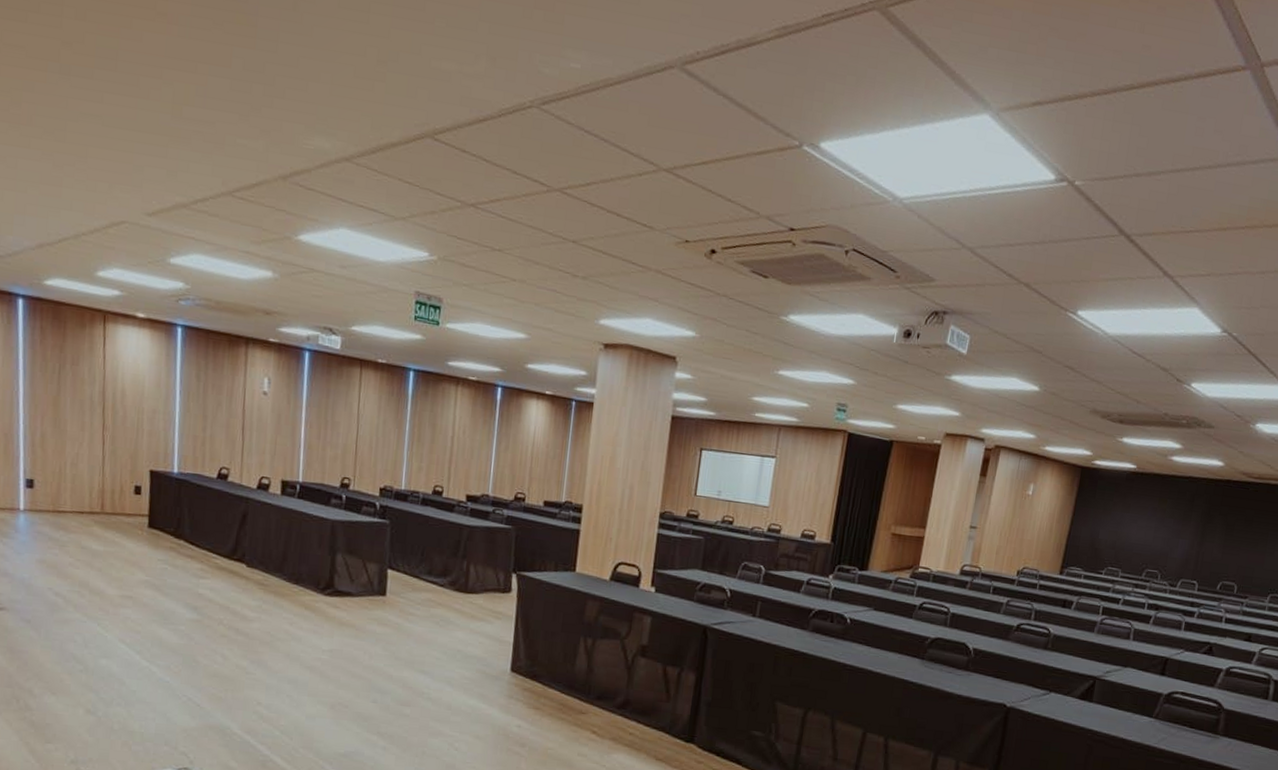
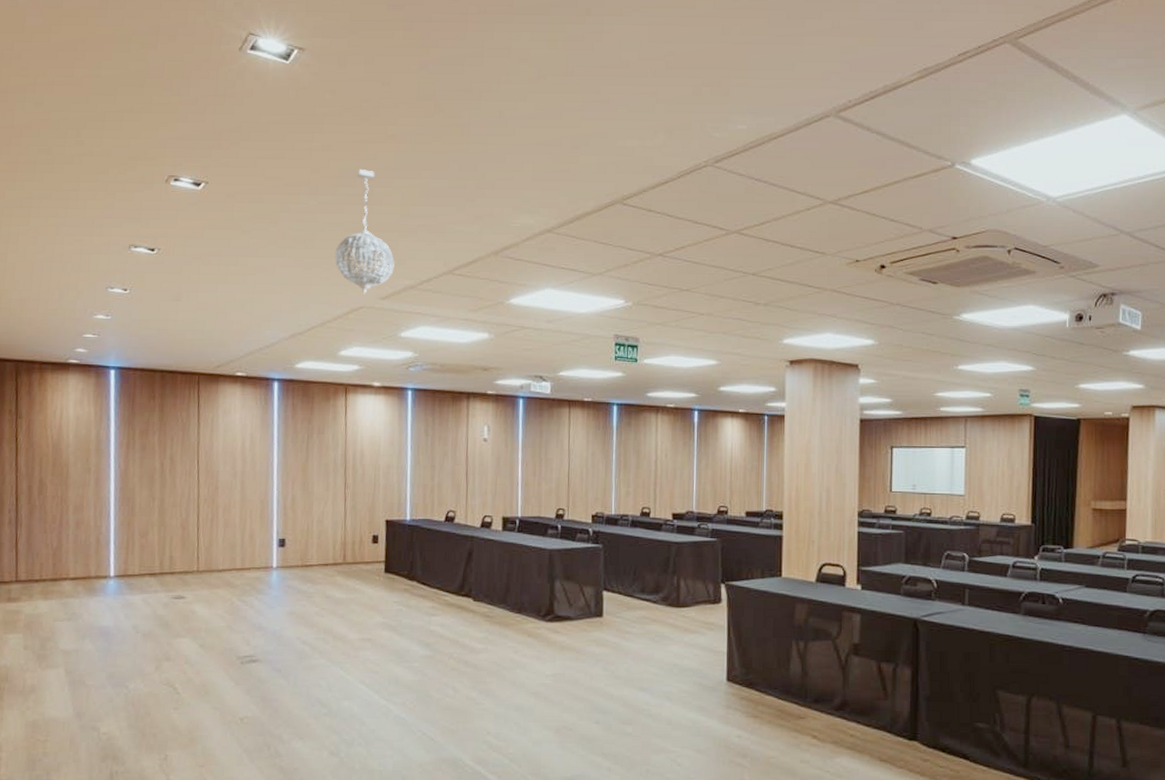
pendant light: none [90,49,164,207] -> present [334,168,395,295]

